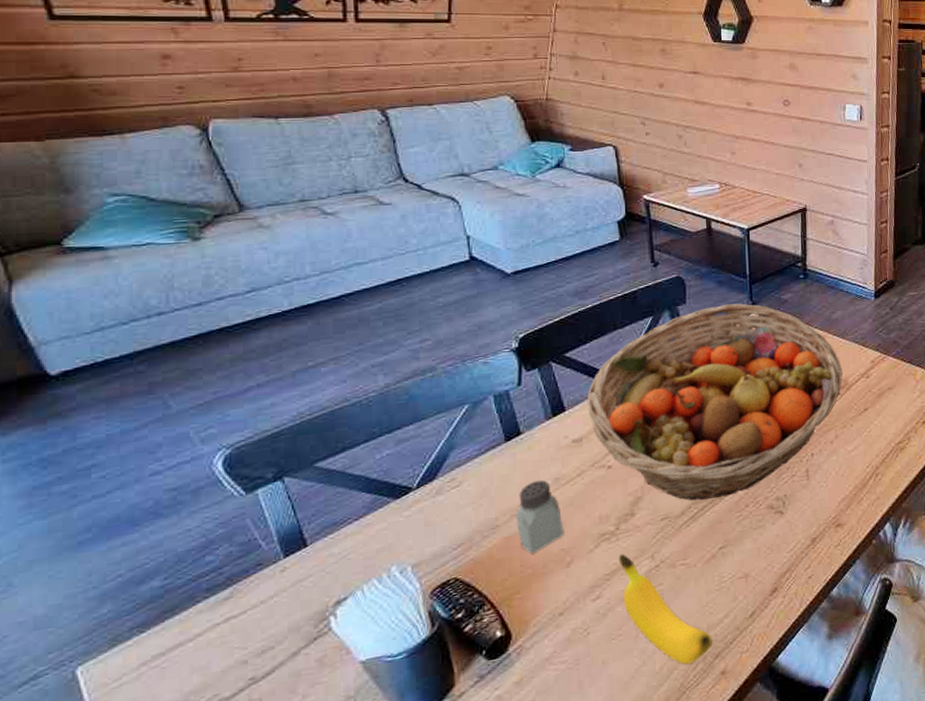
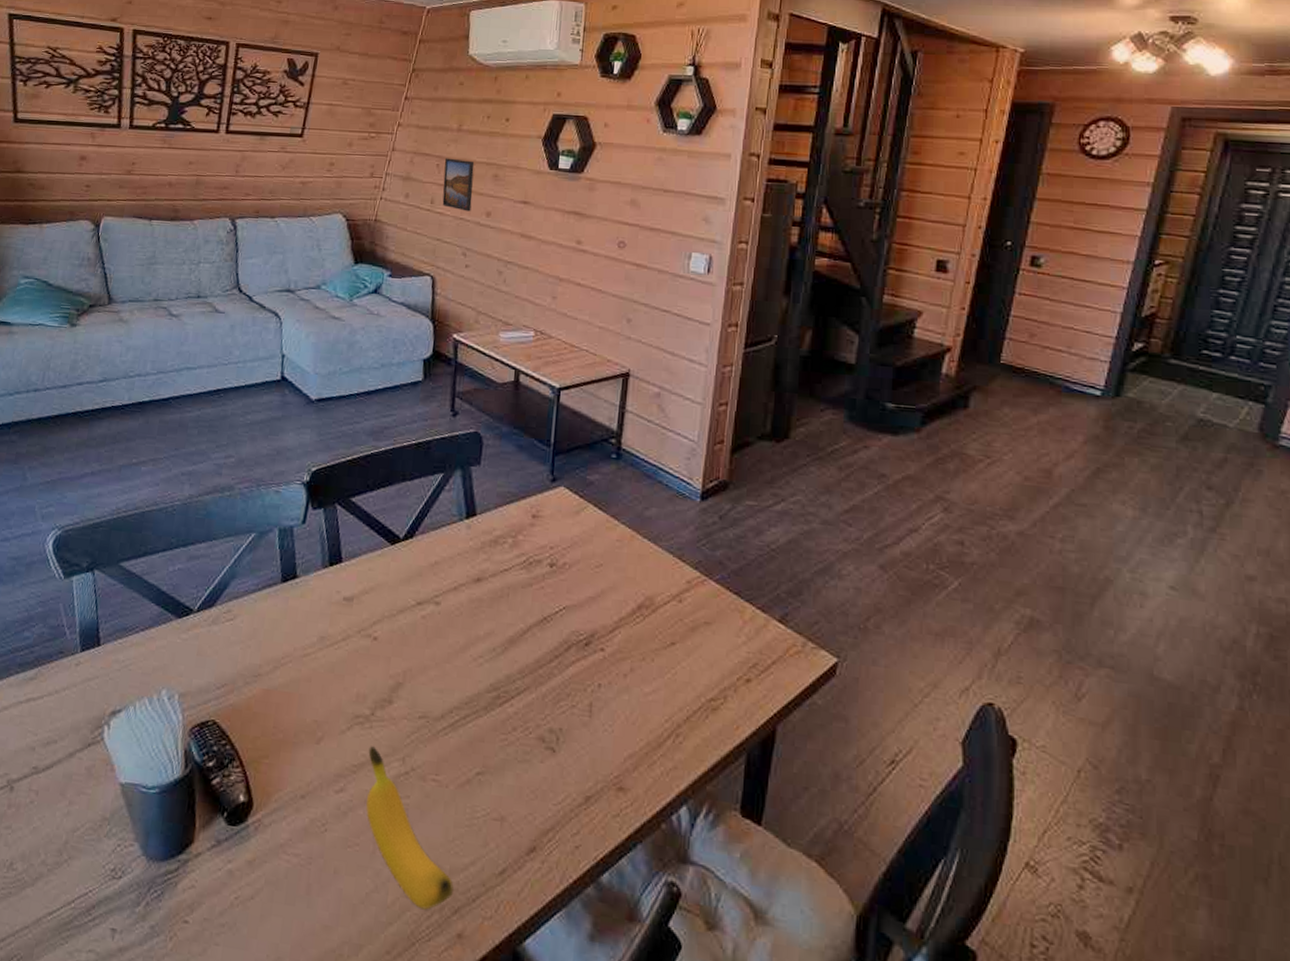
saltshaker: present [515,480,564,555] -> none [277,633,321,718]
fruit basket: present [587,303,843,501] -> none [364,474,650,711]
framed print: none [610,36,644,84] -> present [442,158,475,212]

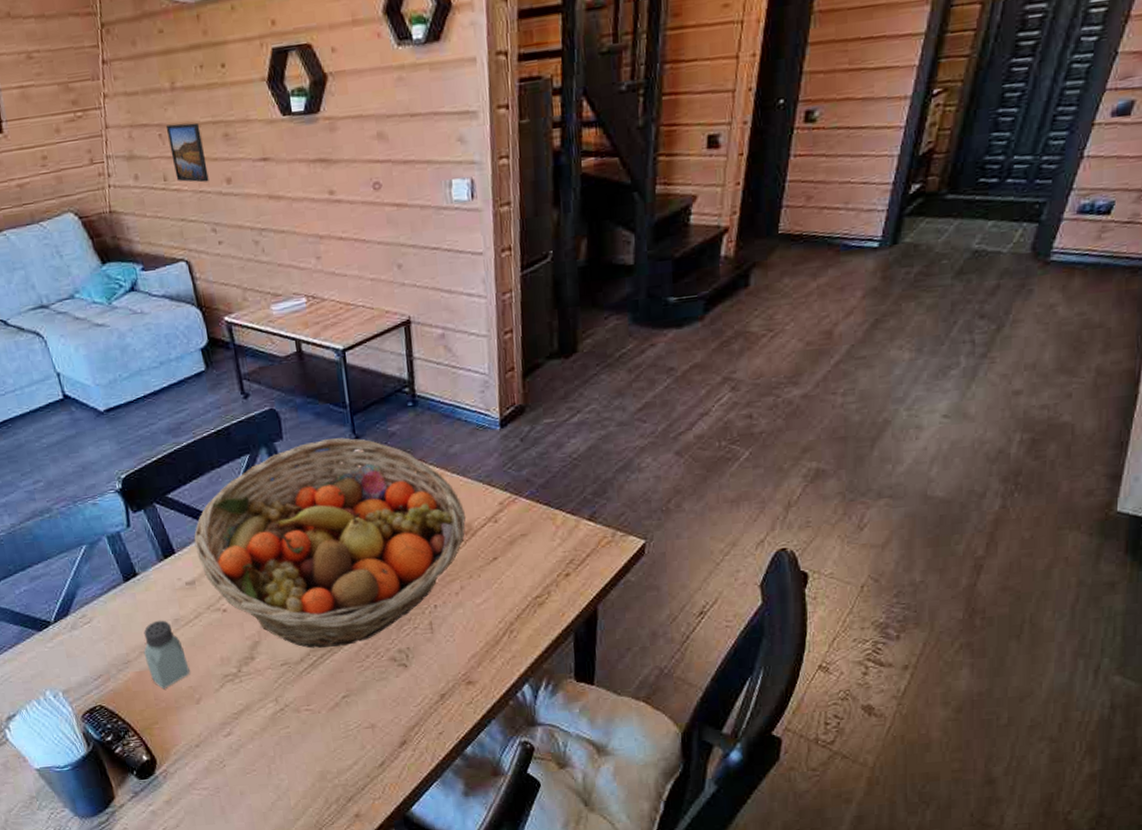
saltshaker: none [277,633,321,718] -> present [143,620,190,690]
fruit basket: none [364,474,650,711] -> present [194,437,466,649]
banana: present [366,746,454,910] -> none [243,695,344,804]

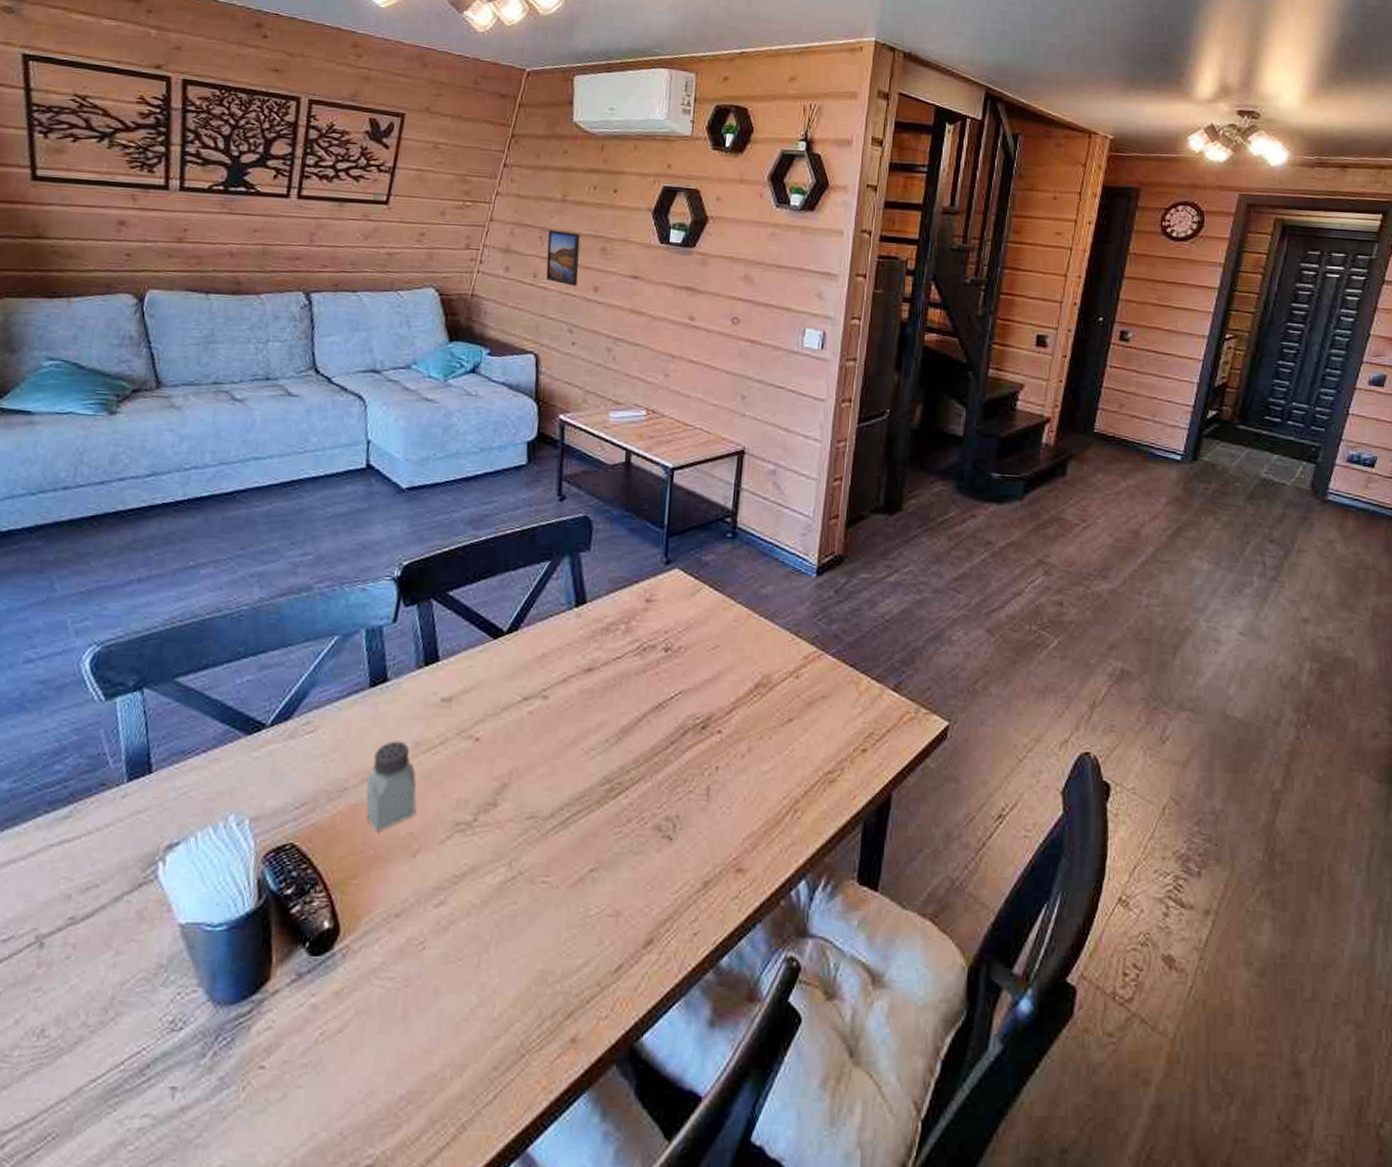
fruit basket: present [194,437,466,649] -> none [463,558,767,803]

